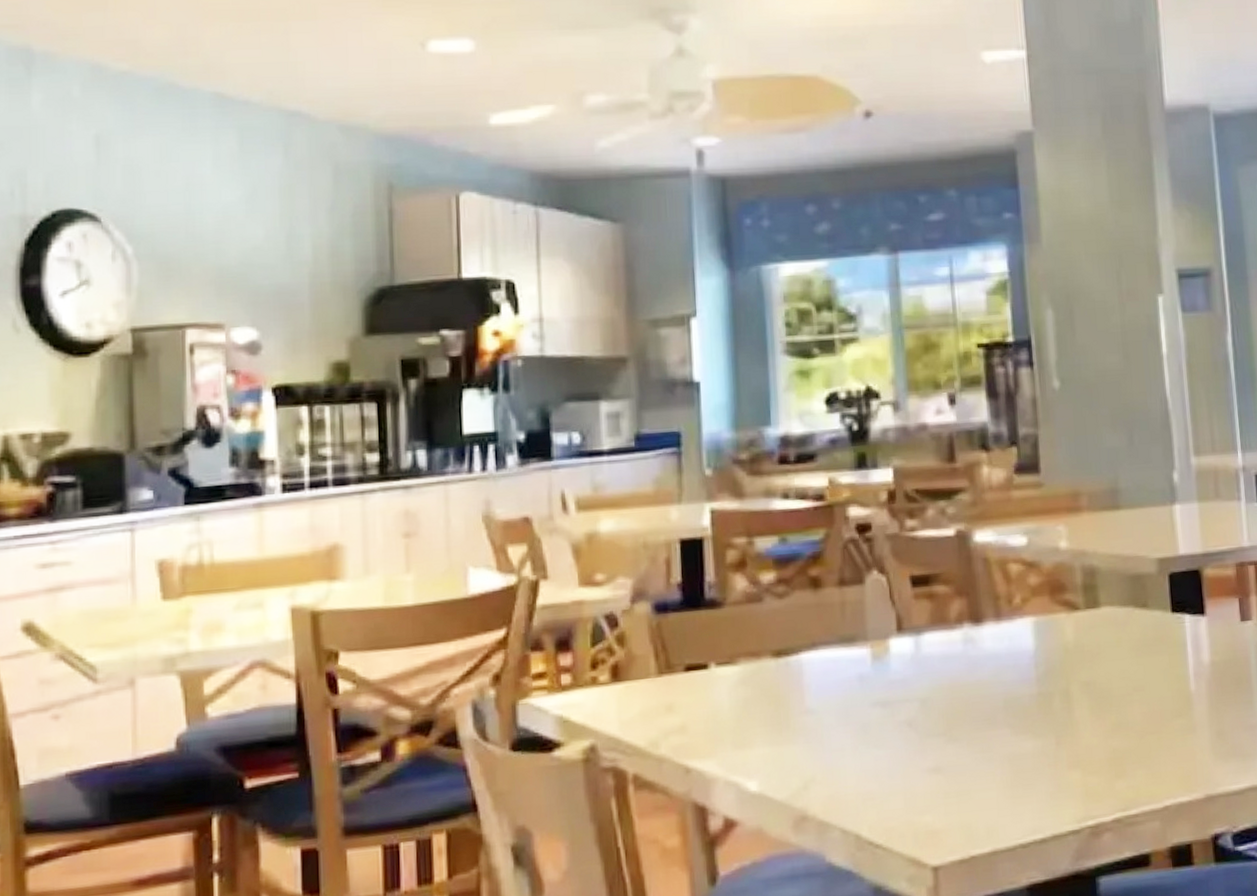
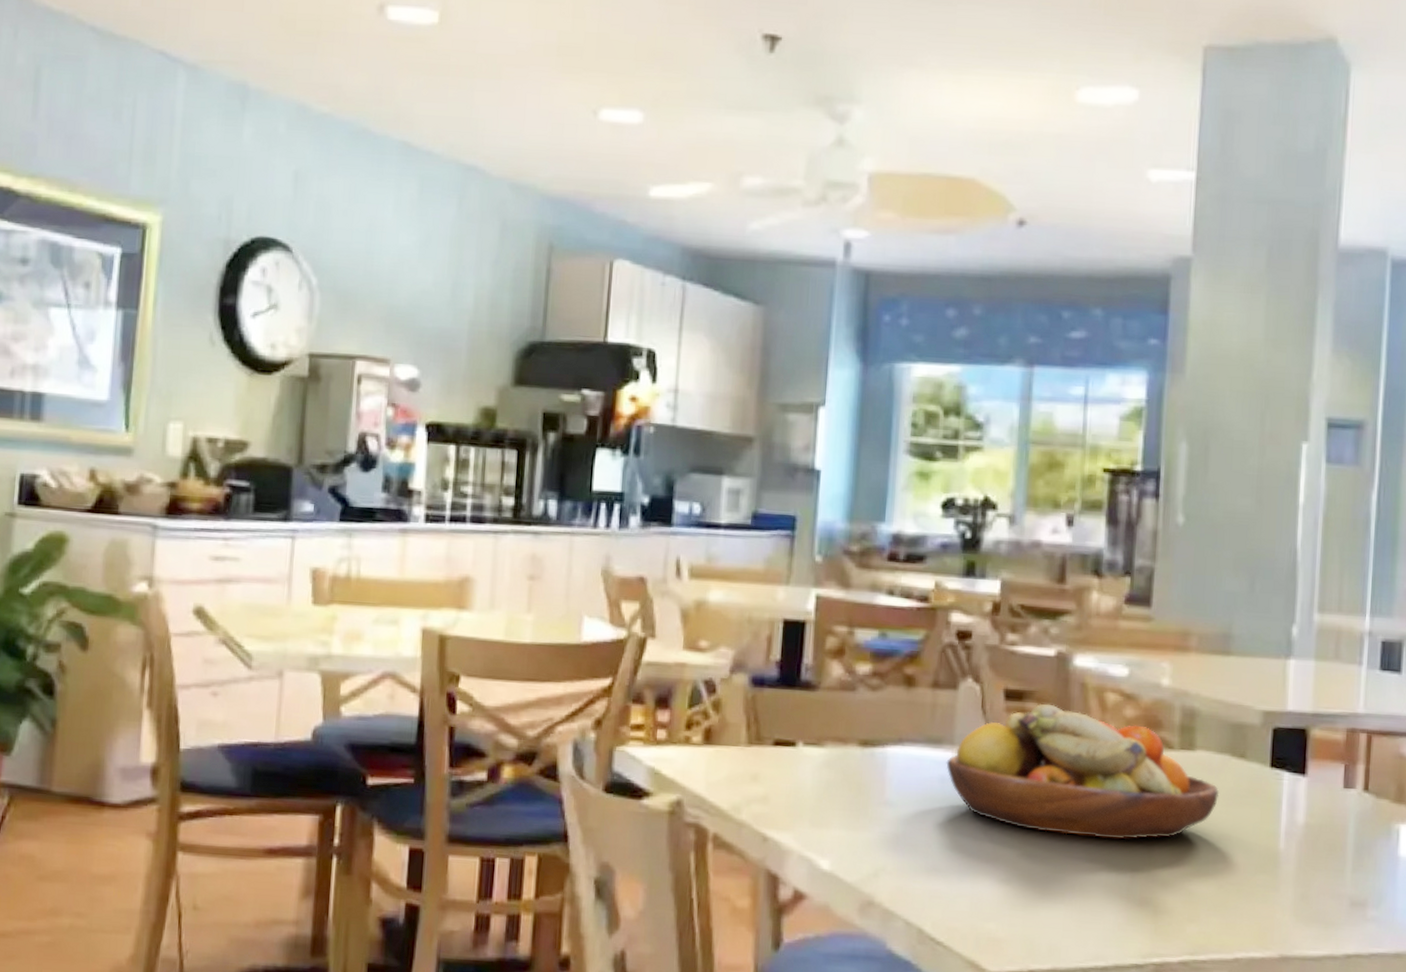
fruit bowl: none [862,584,1128,714] -> present [946,703,1220,839]

